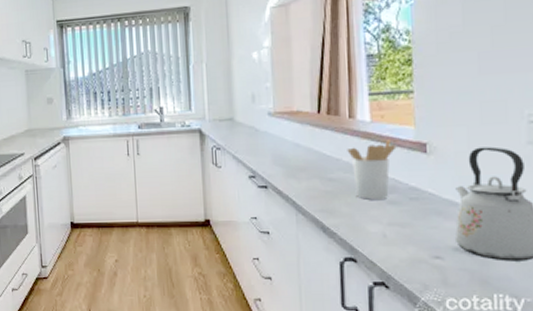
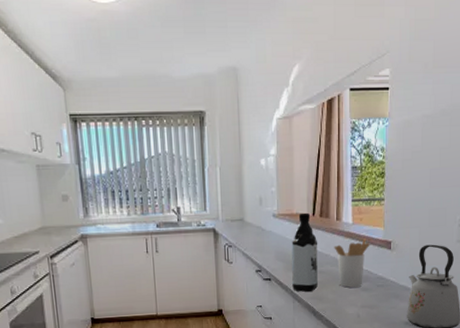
water bottle: none [292,109,327,204] -> present [291,212,318,293]

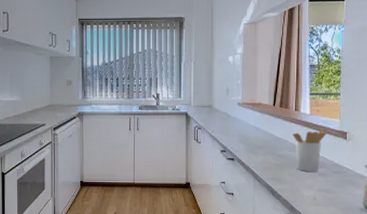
water bottle: present [291,212,318,293] -> none [253,103,278,174]

